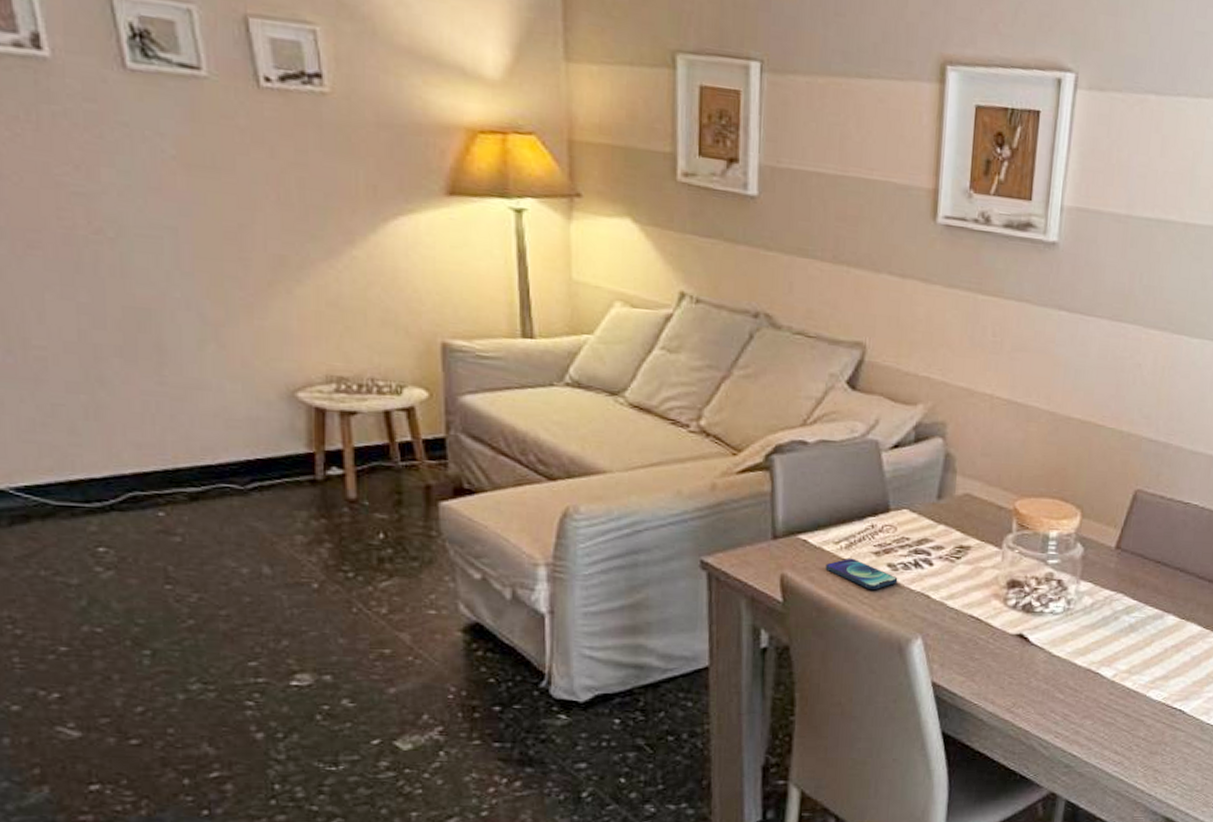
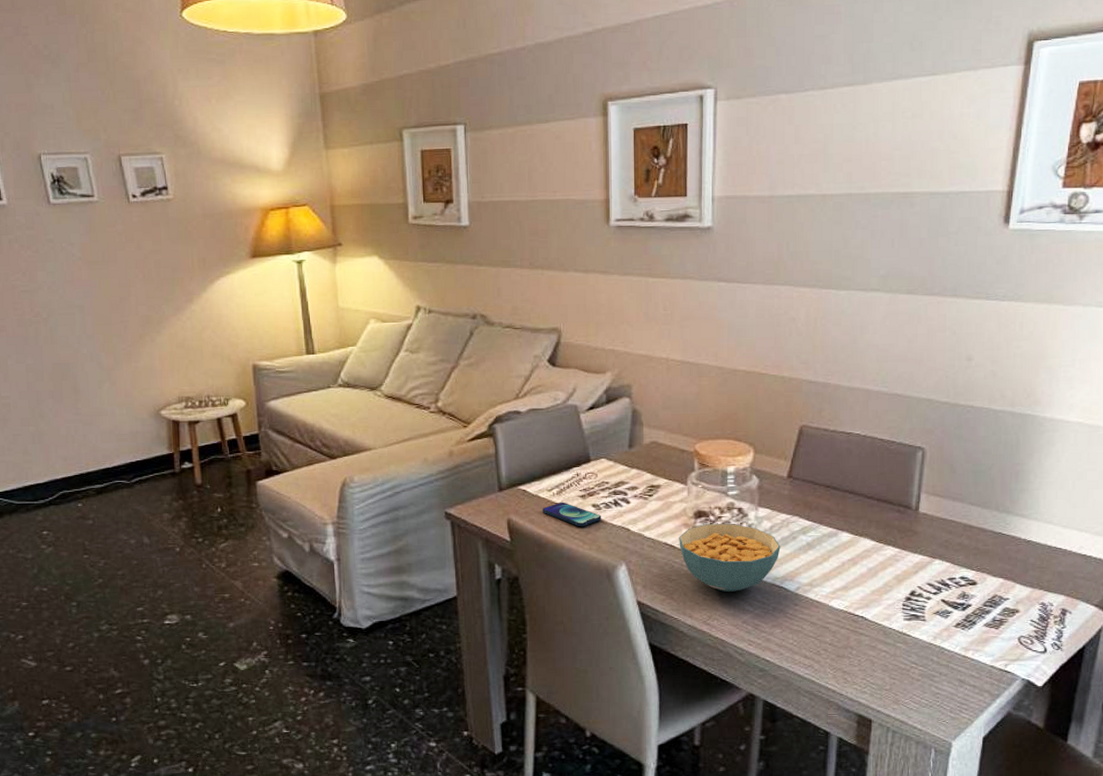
cereal bowl: none [986,596,1101,676] -> present [679,524,781,592]

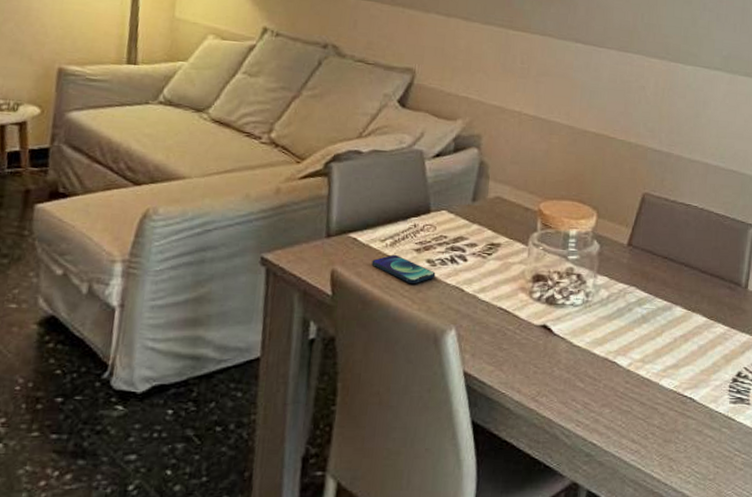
cereal bowl: present [679,524,781,592] -> none [514,289,616,365]

